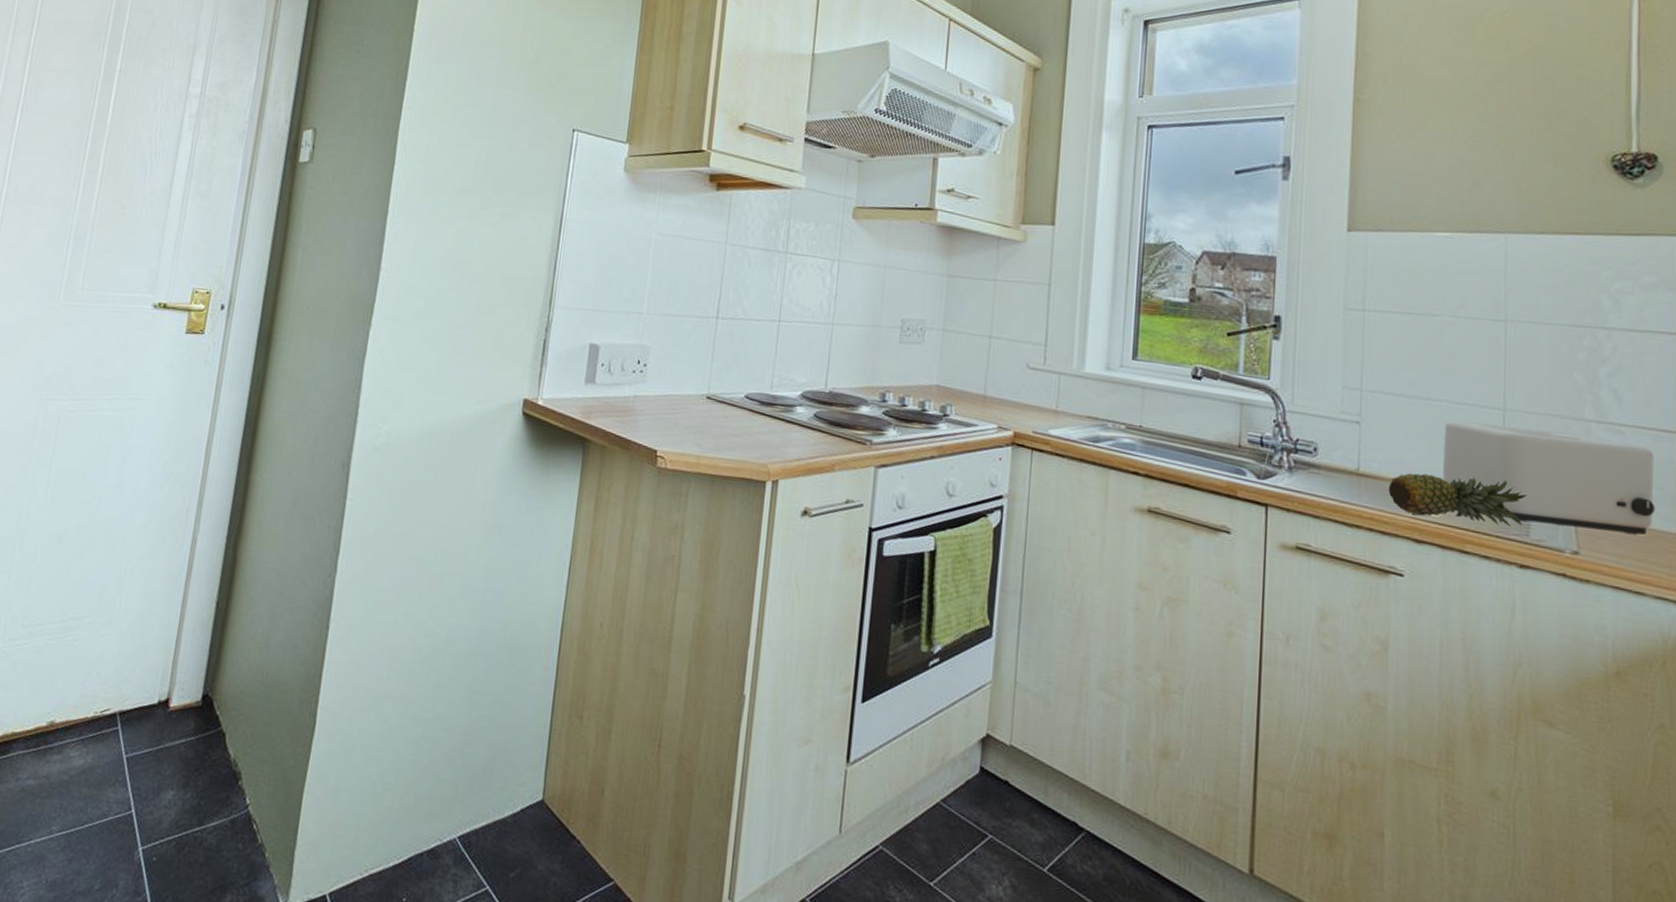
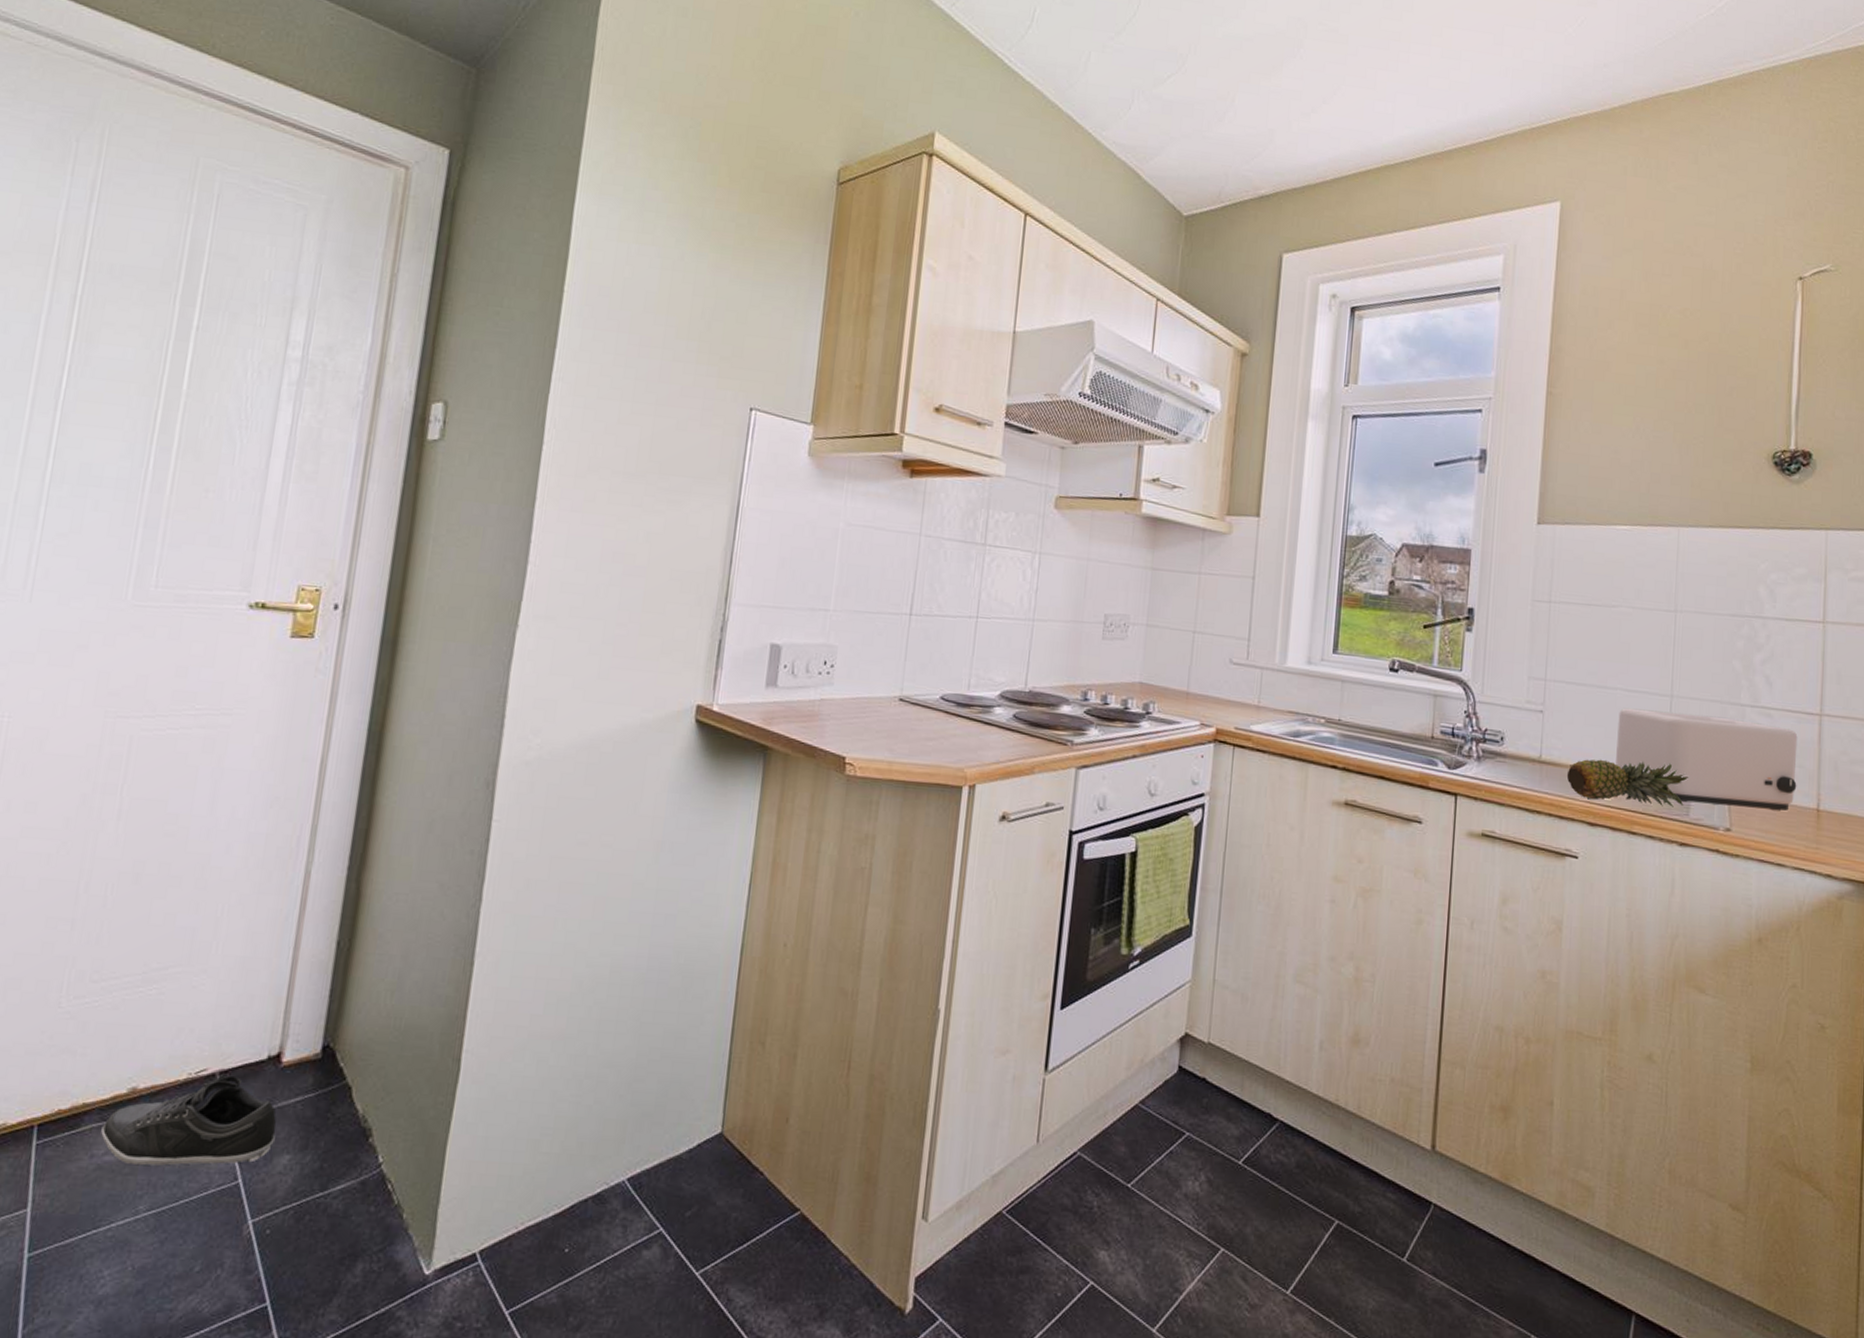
shoe: none [25,713,164,796] -> present [101,1073,276,1166]

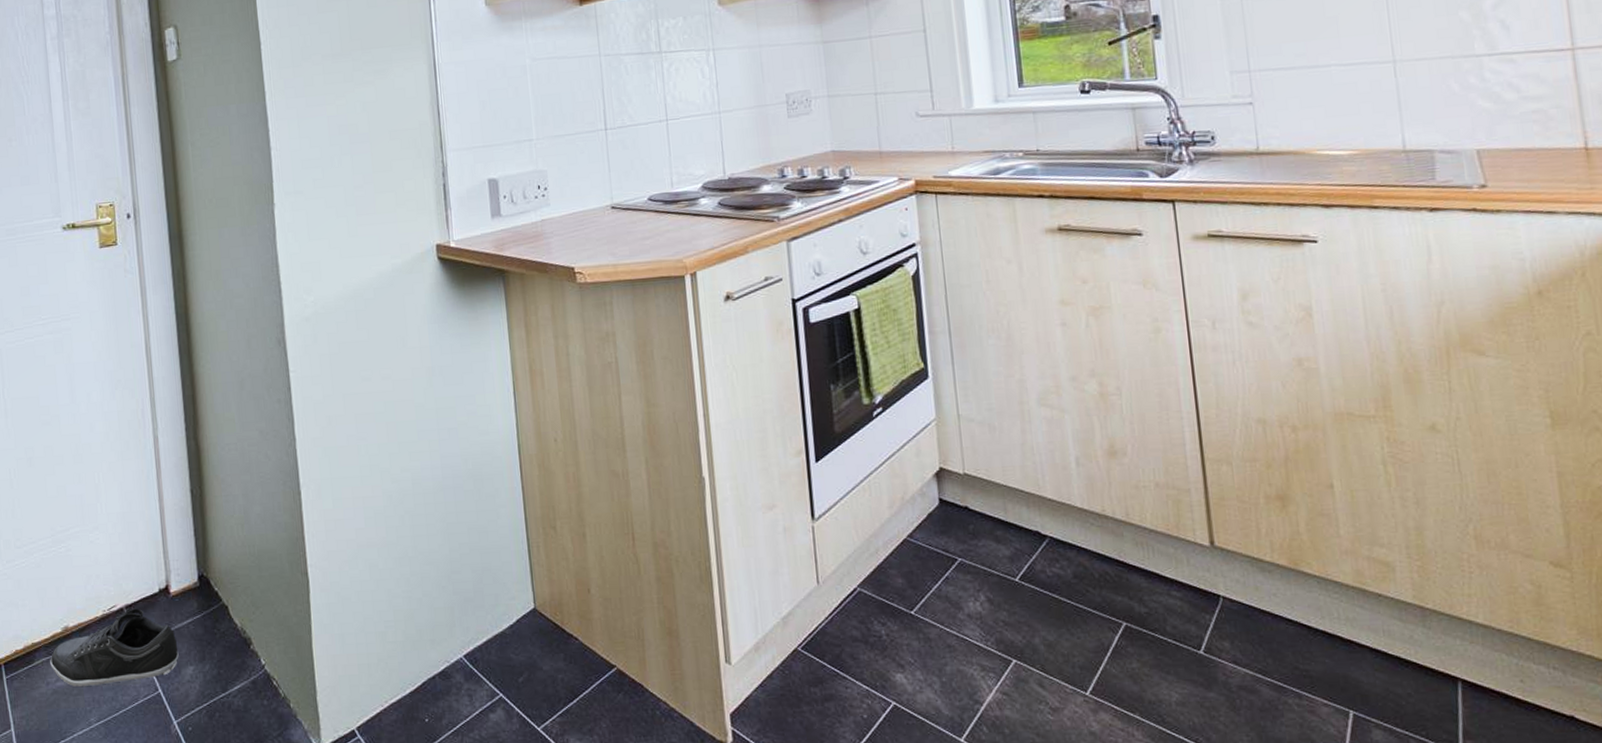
fruit: present [1566,759,1689,807] -> none [1289,129,1429,182]
toaster: present [1616,708,1798,811] -> none [1337,70,1557,167]

